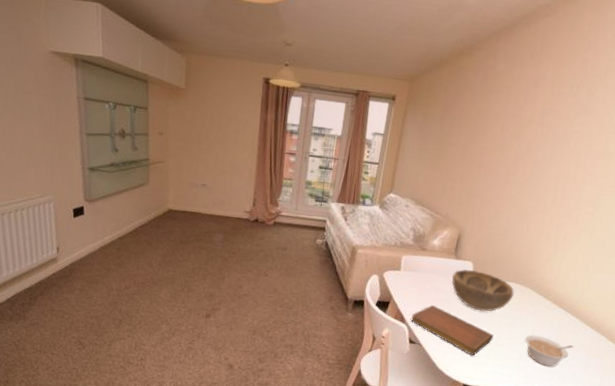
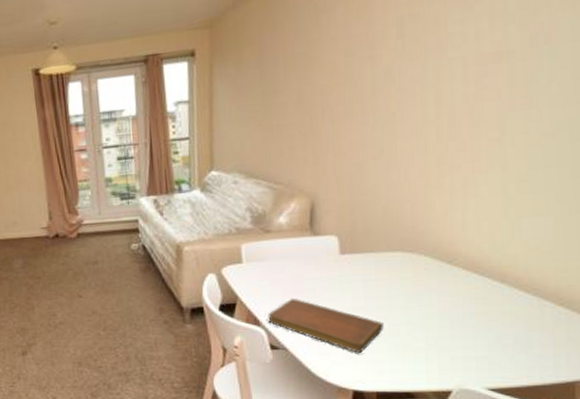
decorative bowl: present [452,269,514,312] -> none [312,244,402,296]
legume: present [525,335,574,367] -> none [430,314,504,353]

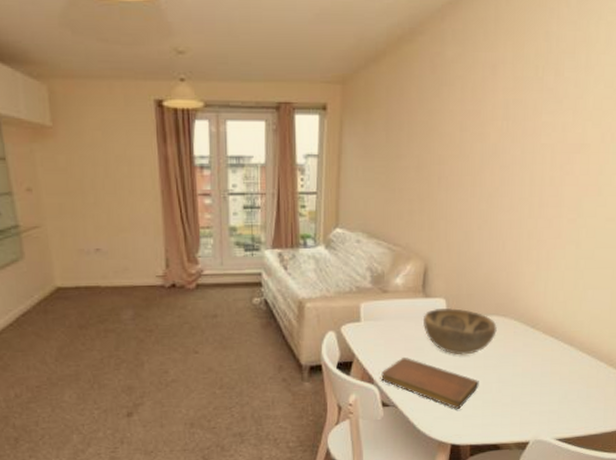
decorative bowl: none [312,244,402,296] -> present [422,307,497,355]

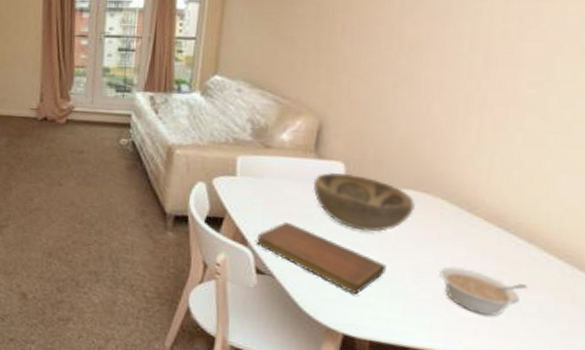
legume: none [515,373,571,407] -> present [439,266,528,317]

